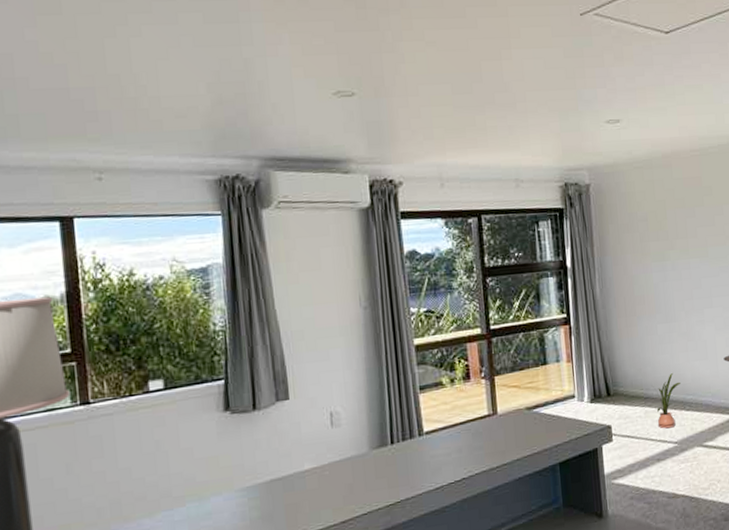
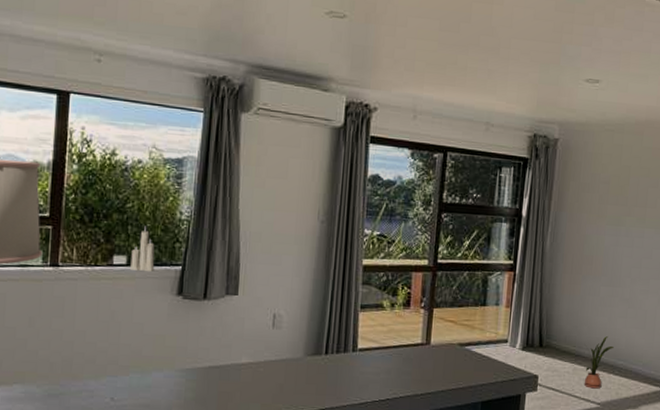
candle: none [167,345,196,394] -> present [130,227,155,272]

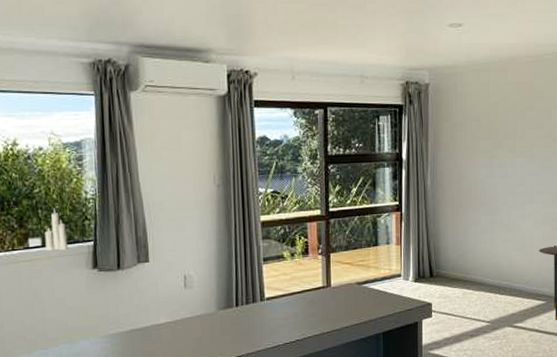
house plant: present [584,336,614,389] -> none [472,261,497,309]

